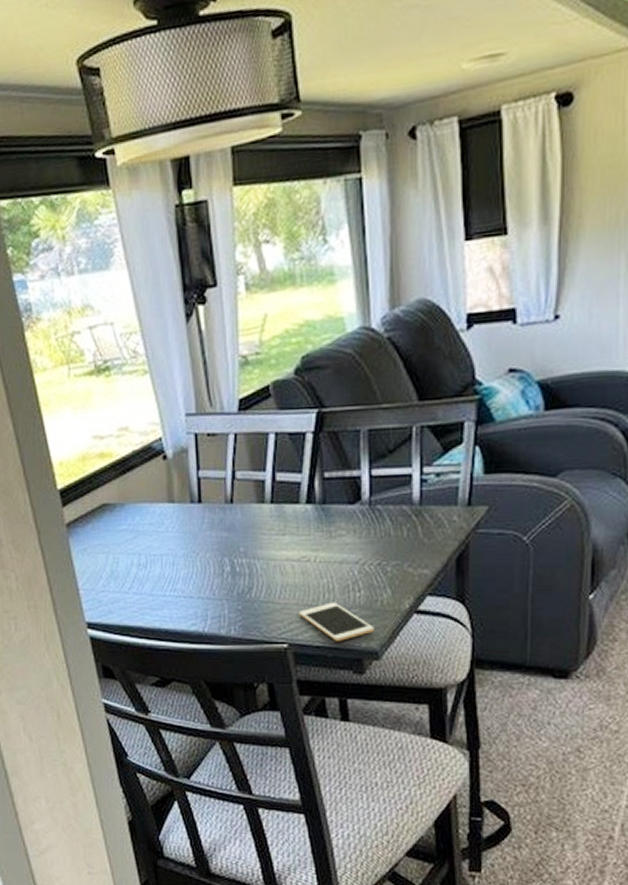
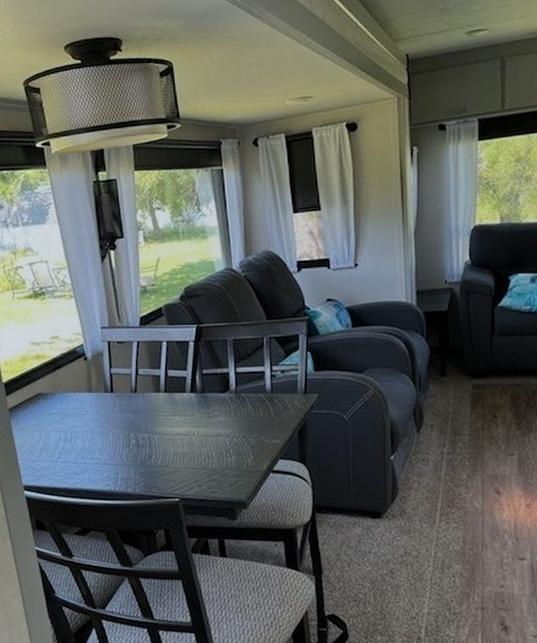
cell phone: present [299,602,374,642] -> none [187,465,242,496]

